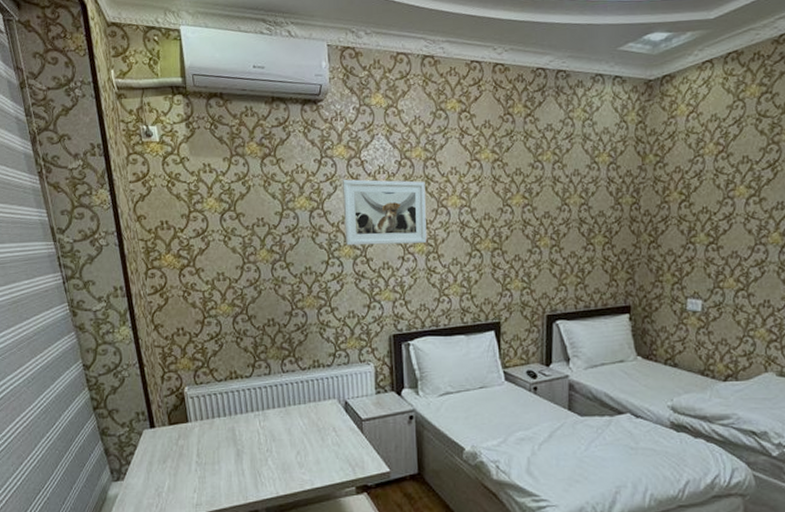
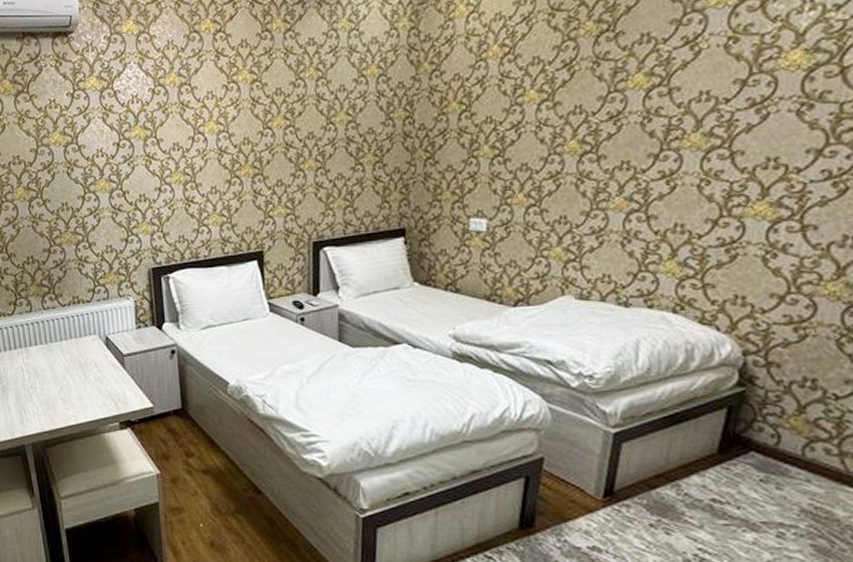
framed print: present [341,179,427,246] -> none [95,108,184,180]

